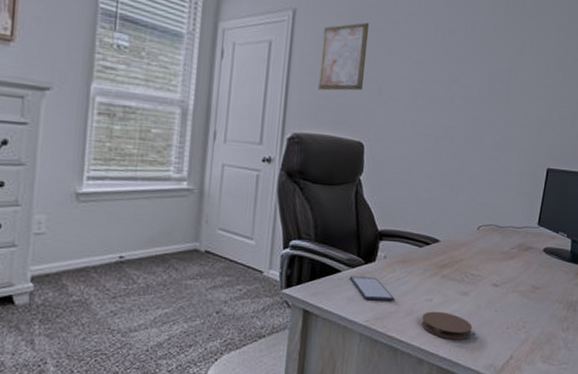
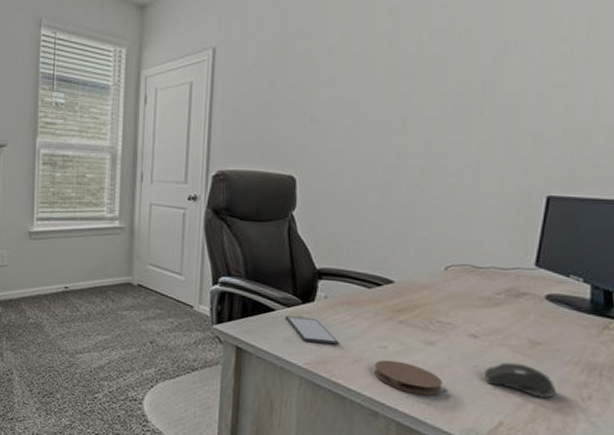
wall art: present [317,22,370,91] -> none [241,50,297,126]
computer mouse: none [501,305,548,333] -> present [484,362,557,399]

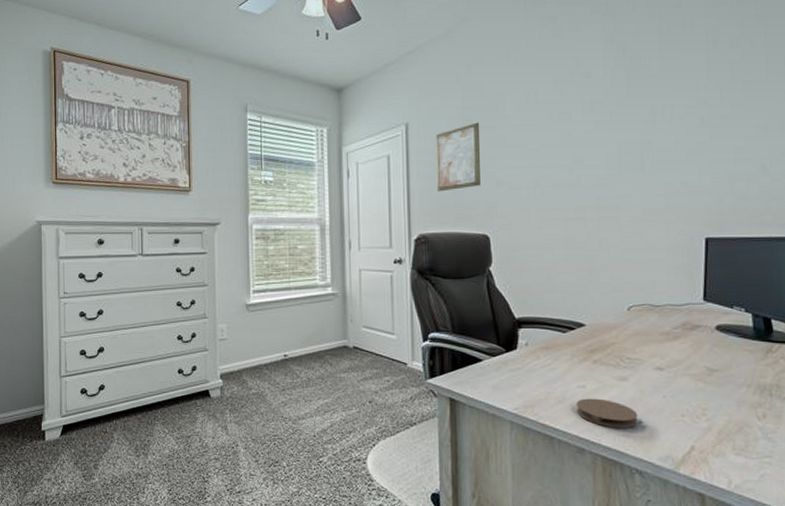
wall art: none [241,50,297,126] -> present [436,122,480,192]
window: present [284,315,339,344] -> none [491,364,543,387]
computer mouse: present [484,362,557,399] -> none [672,390,736,421]

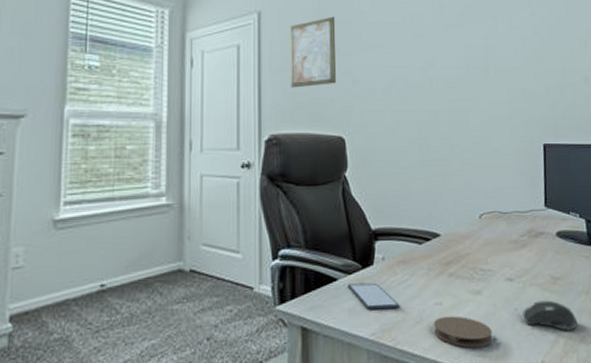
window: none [491,364,543,387] -> present [347,282,400,309]
computer mouse: none [672,390,736,421] -> present [523,300,578,331]

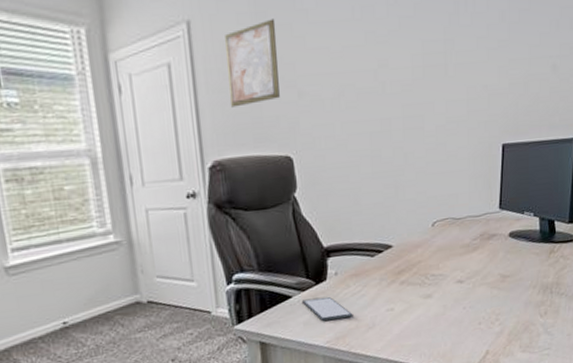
coaster: present [434,315,493,348] -> none [386,319,442,346]
computer mouse: present [523,300,578,331] -> none [471,297,523,323]

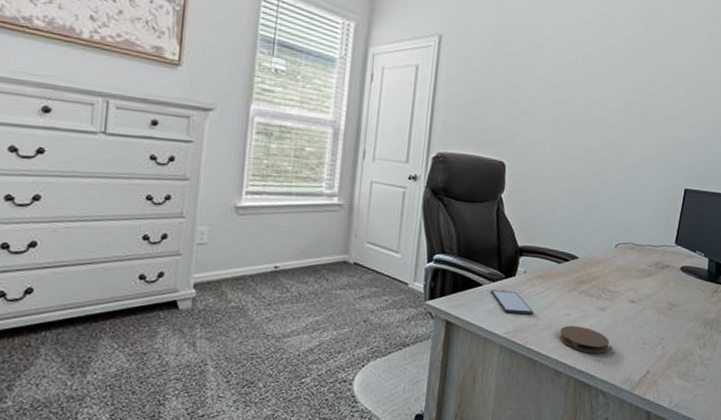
wall art: present [225,19,280,108] -> none [461,47,512,113]
coaster: none [386,319,442,346] -> present [560,325,610,354]

